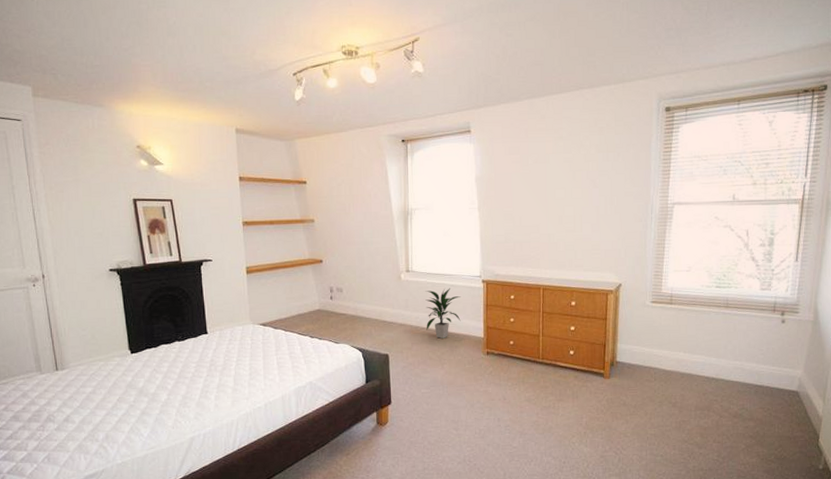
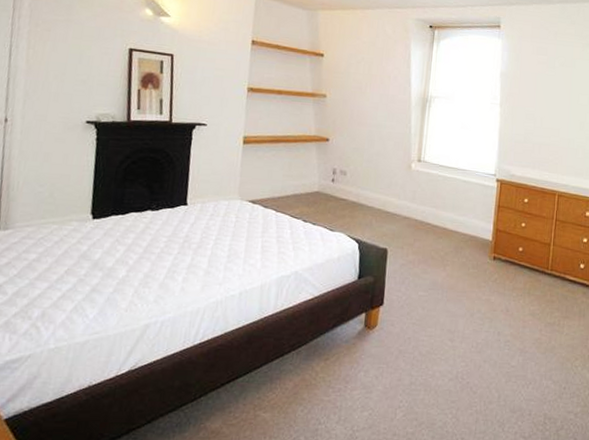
indoor plant: present [425,288,461,339] -> none [432,183,473,237]

